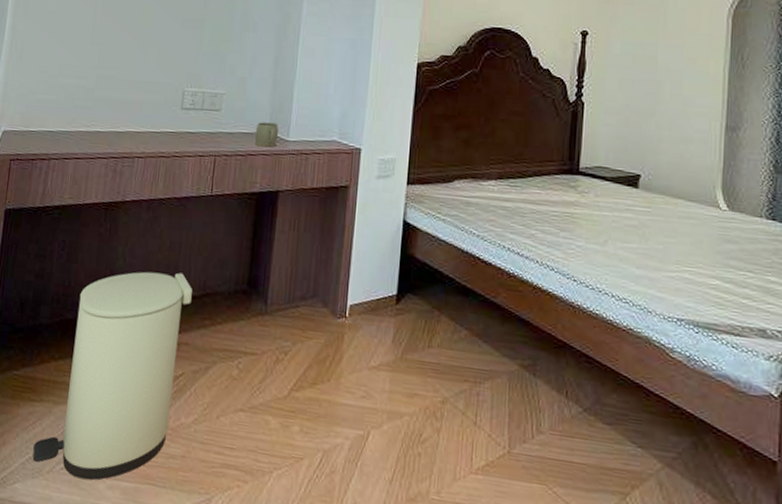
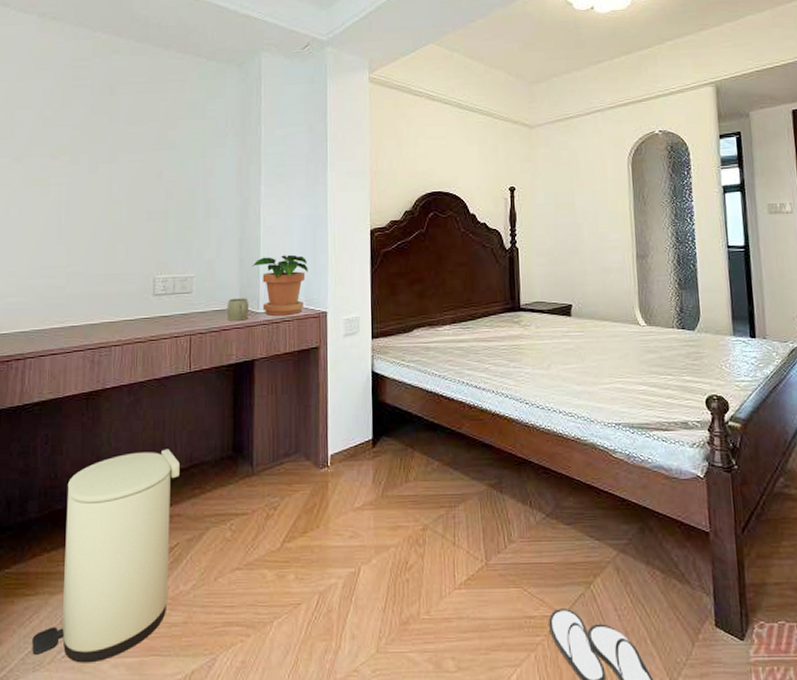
potted plant: none [286,80,345,148] -> present [252,254,308,317]

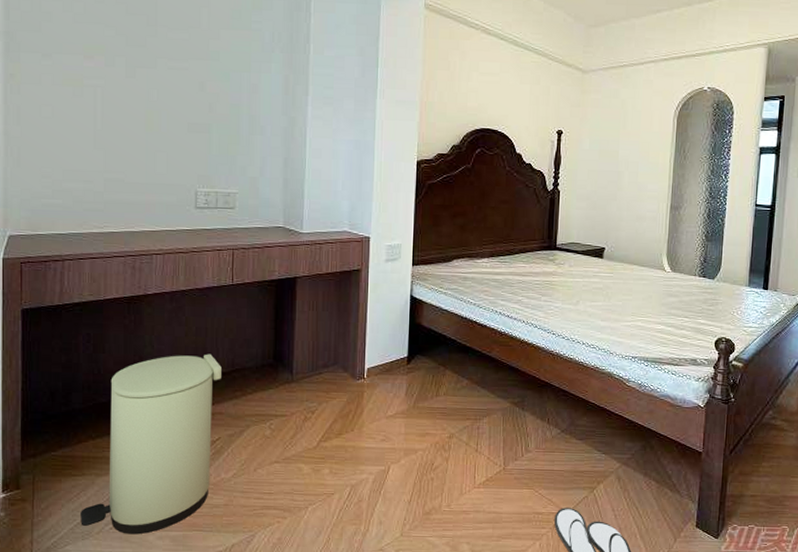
mug: present [227,298,250,322] -> none [270,217,293,240]
potted plant: present [252,254,308,317] -> none [297,178,353,238]

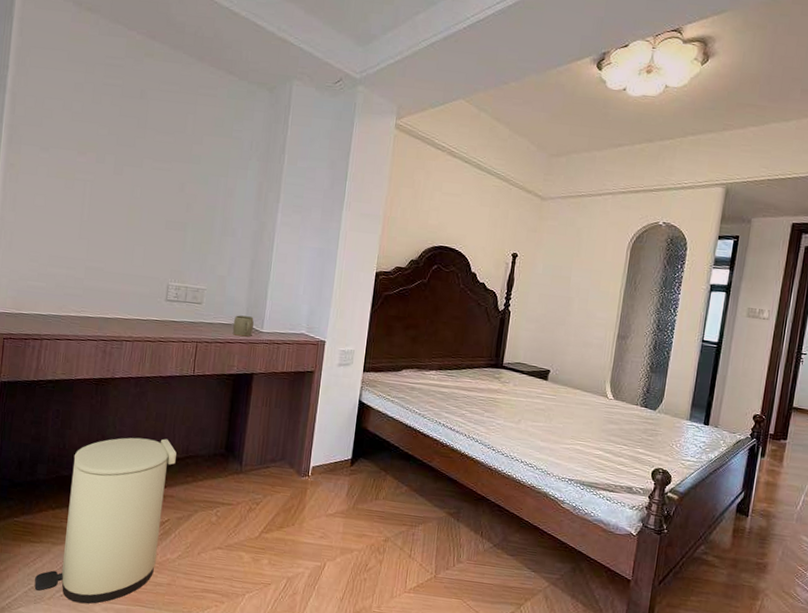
mug: none [270,217,293,240] -> present [232,315,255,337]

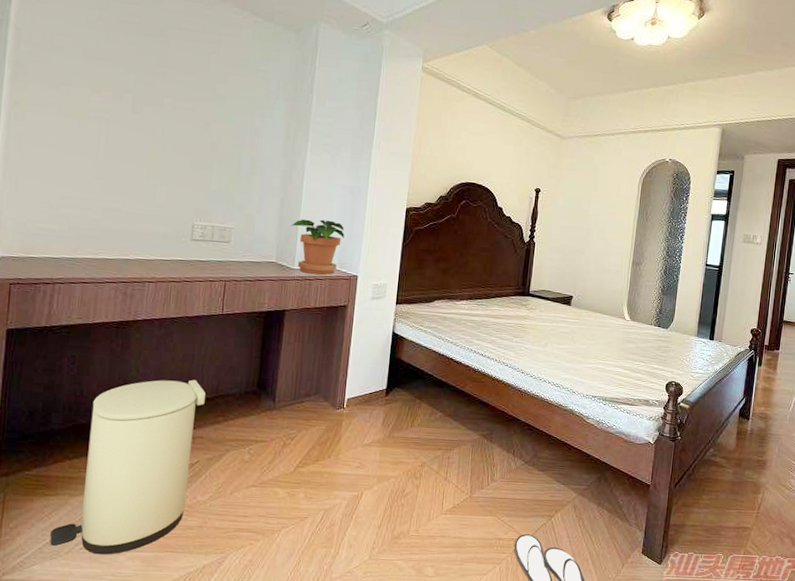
mug: present [232,315,255,337] -> none [262,253,285,275]
potted plant: none [261,281,313,339] -> present [291,219,345,275]

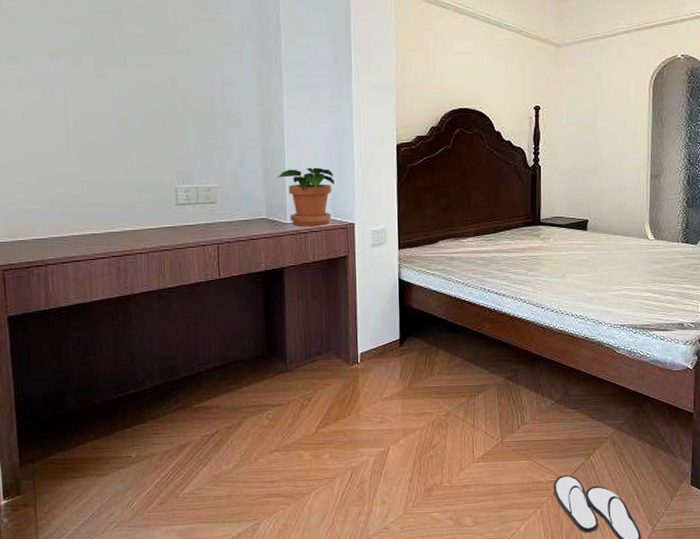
pedal bin: present [50,379,206,555] -> none [84,349,215,531]

